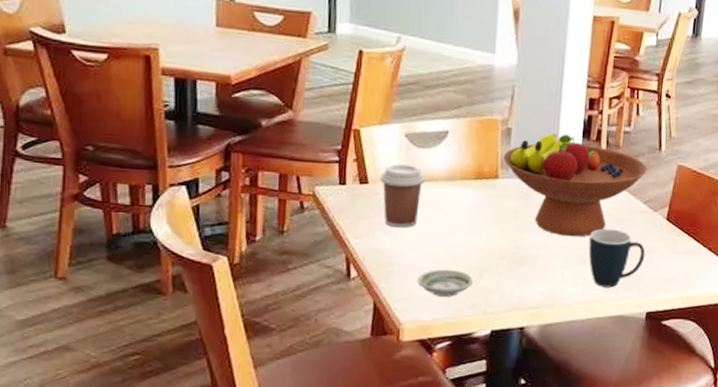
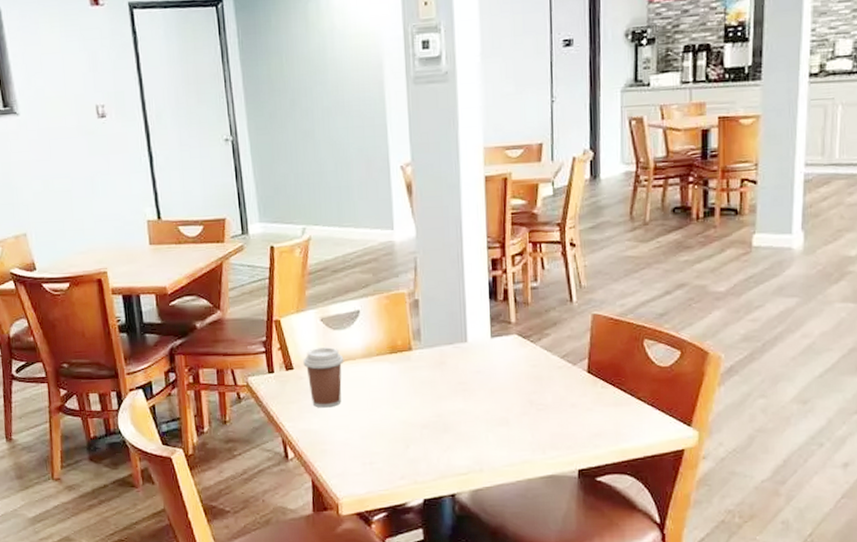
saucer: present [417,269,474,297] -> none [348,443,401,470]
fruit bowl: present [504,133,648,237] -> none [414,298,561,400]
mug: present [588,228,646,288] -> none [509,388,570,448]

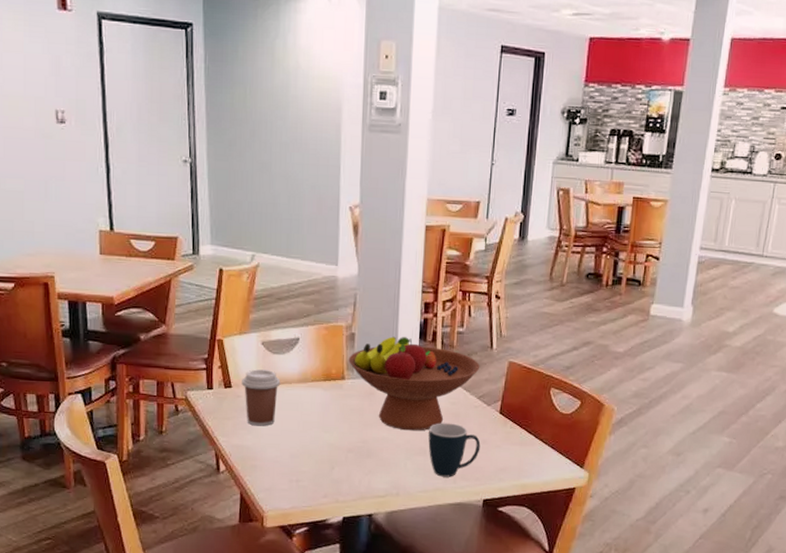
fruit bowl: none [414,298,561,400] -> present [349,336,480,431]
mug: none [509,388,570,448] -> present [428,423,481,477]

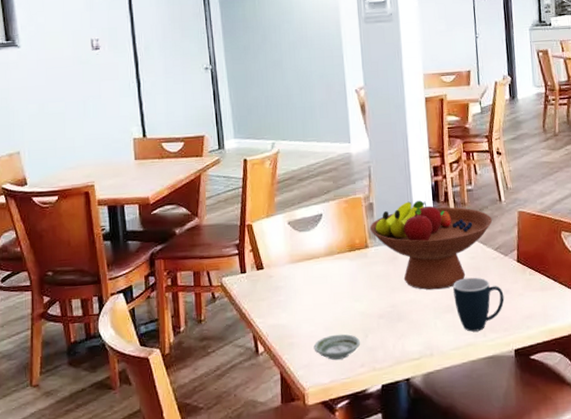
coffee cup: present [242,369,281,426] -> none [272,247,309,304]
saucer: none [277,462,326,487] -> present [313,333,361,360]

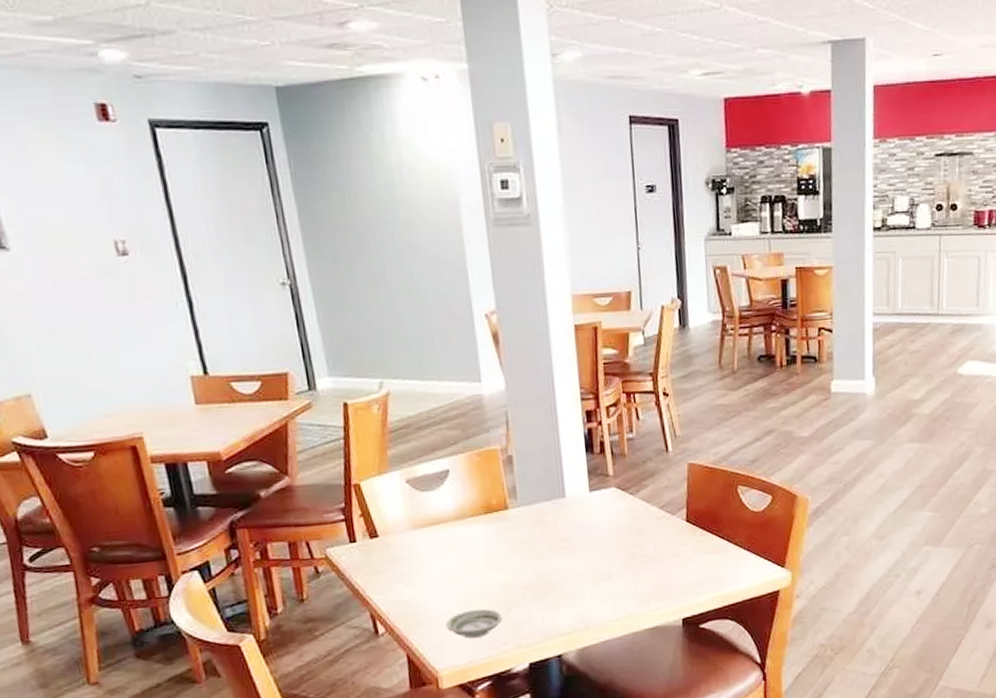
fruit bowl: present [370,200,493,290] -> none [509,452,658,556]
mug: present [453,277,504,332] -> none [611,540,671,601]

